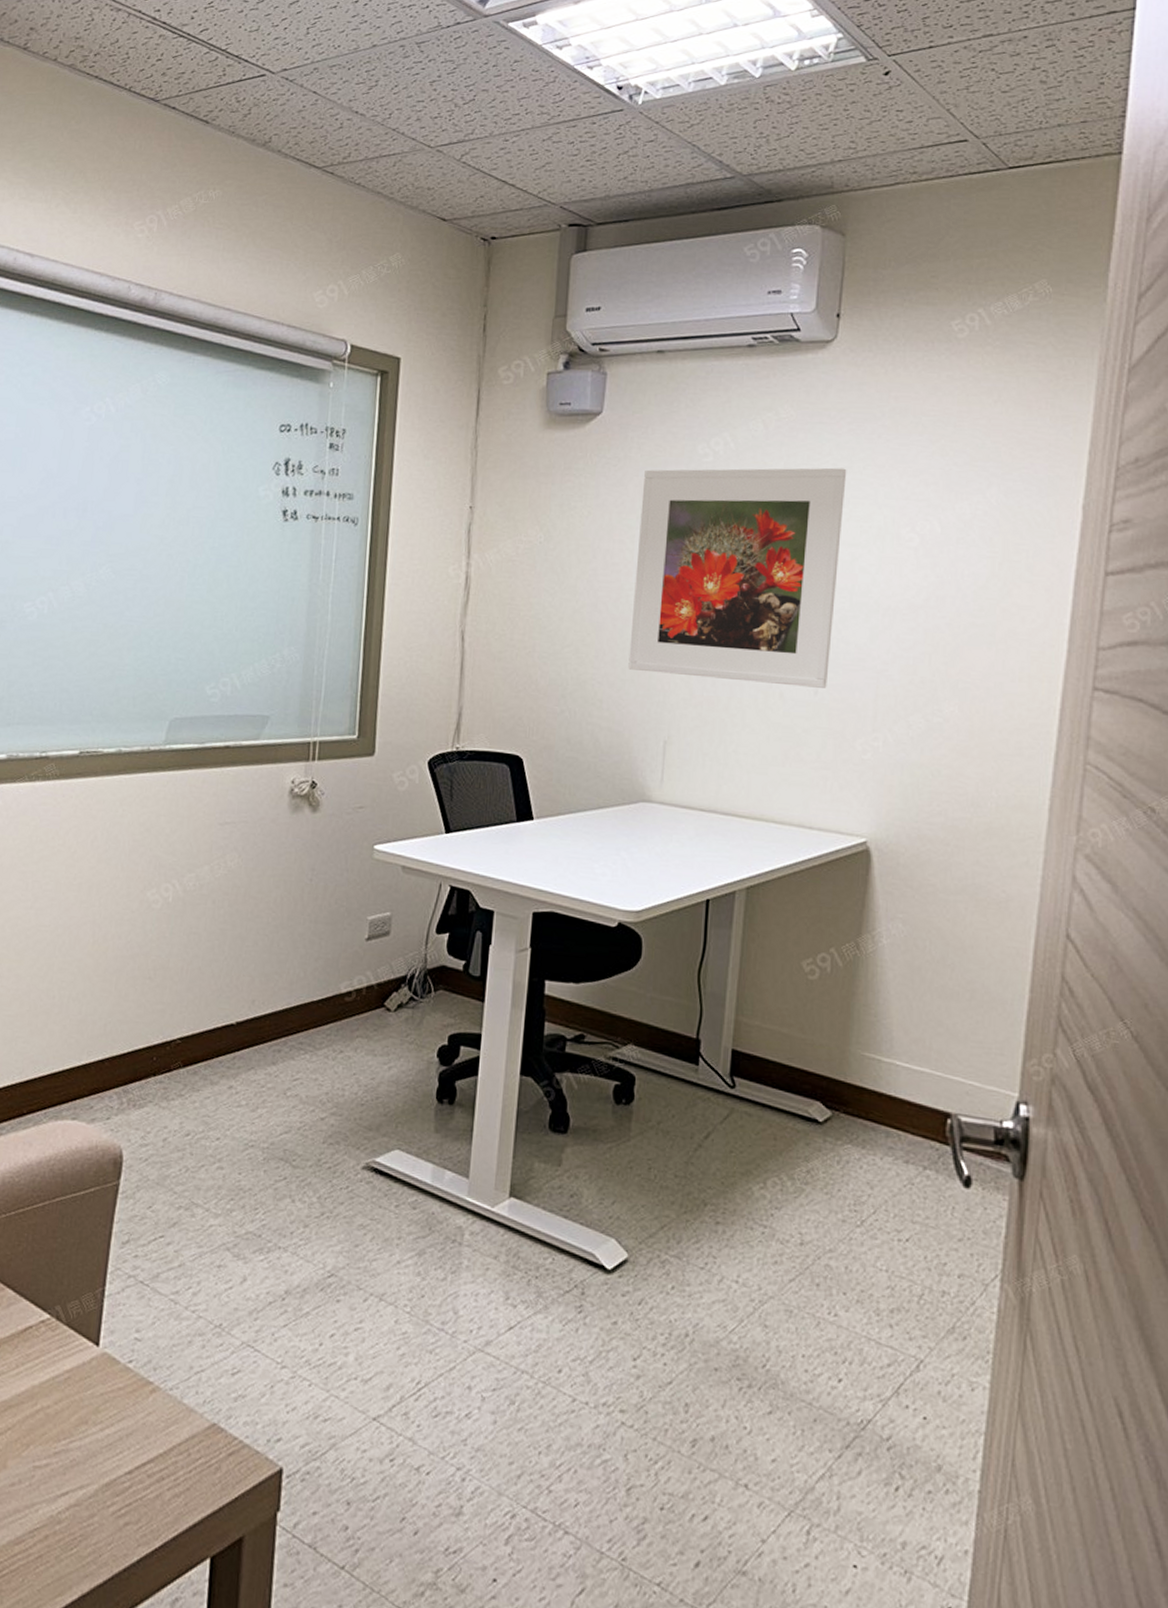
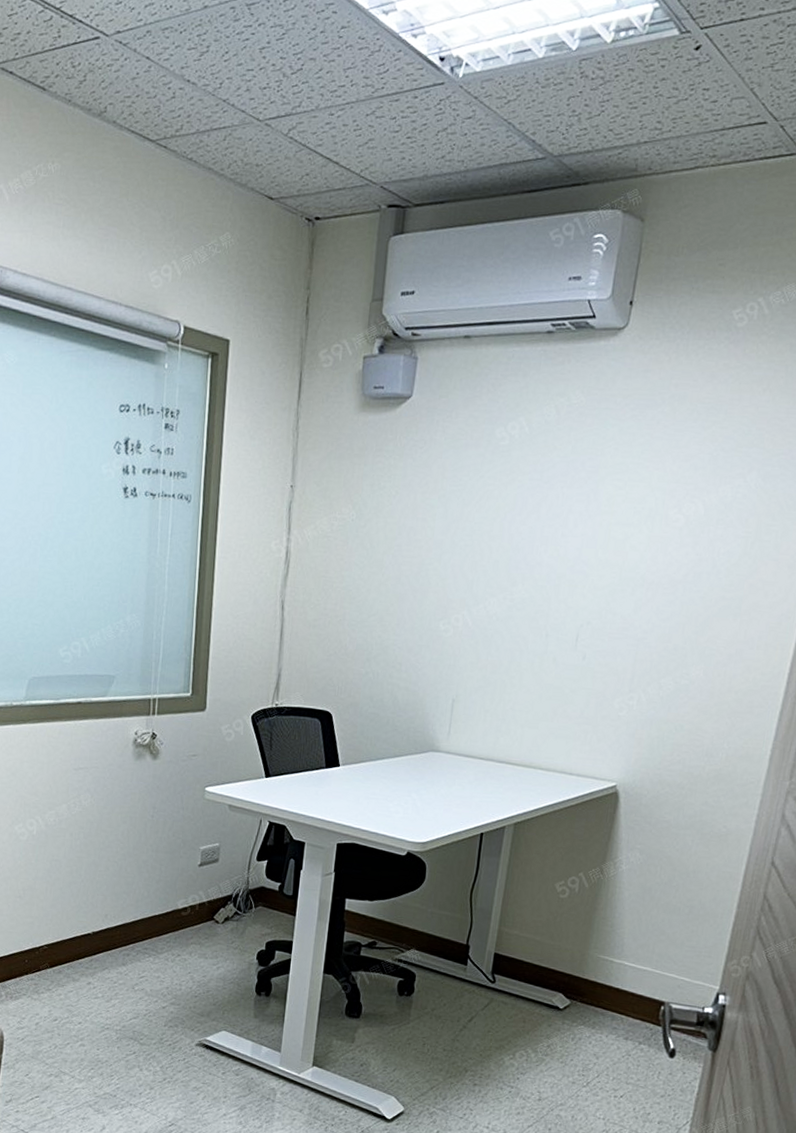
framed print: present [628,467,847,688] -> none [425,452,627,654]

